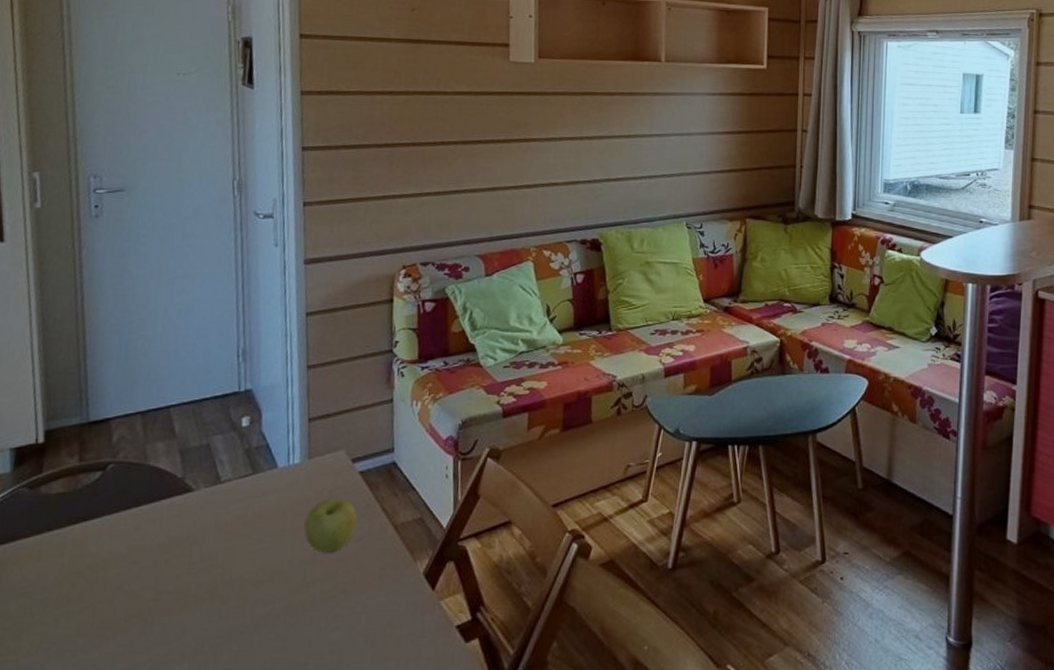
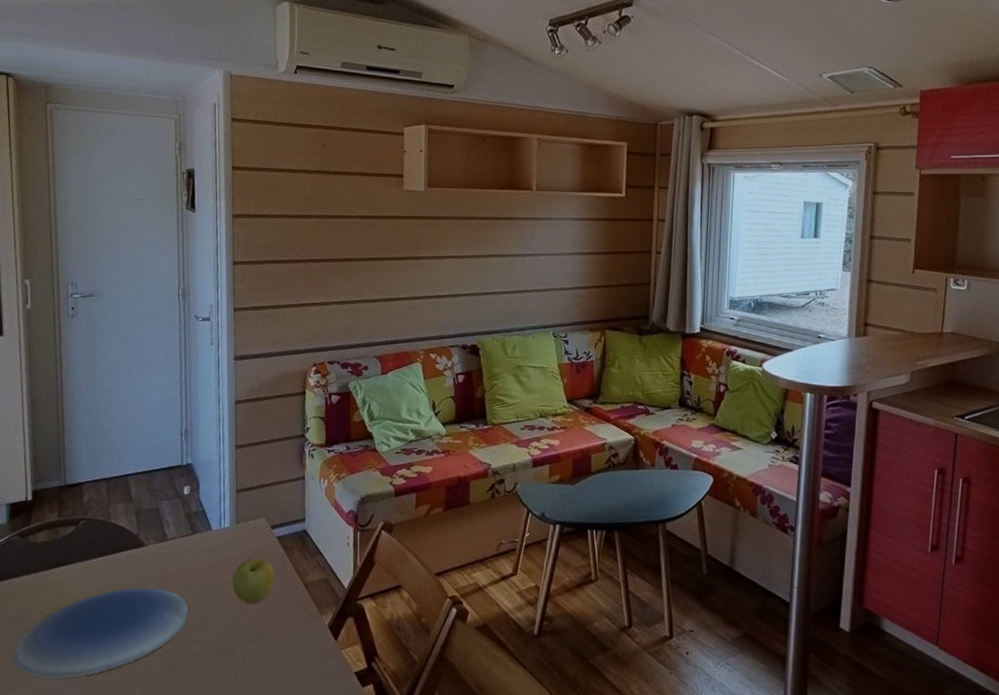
plate: none [19,541,250,660] -> present [12,587,190,679]

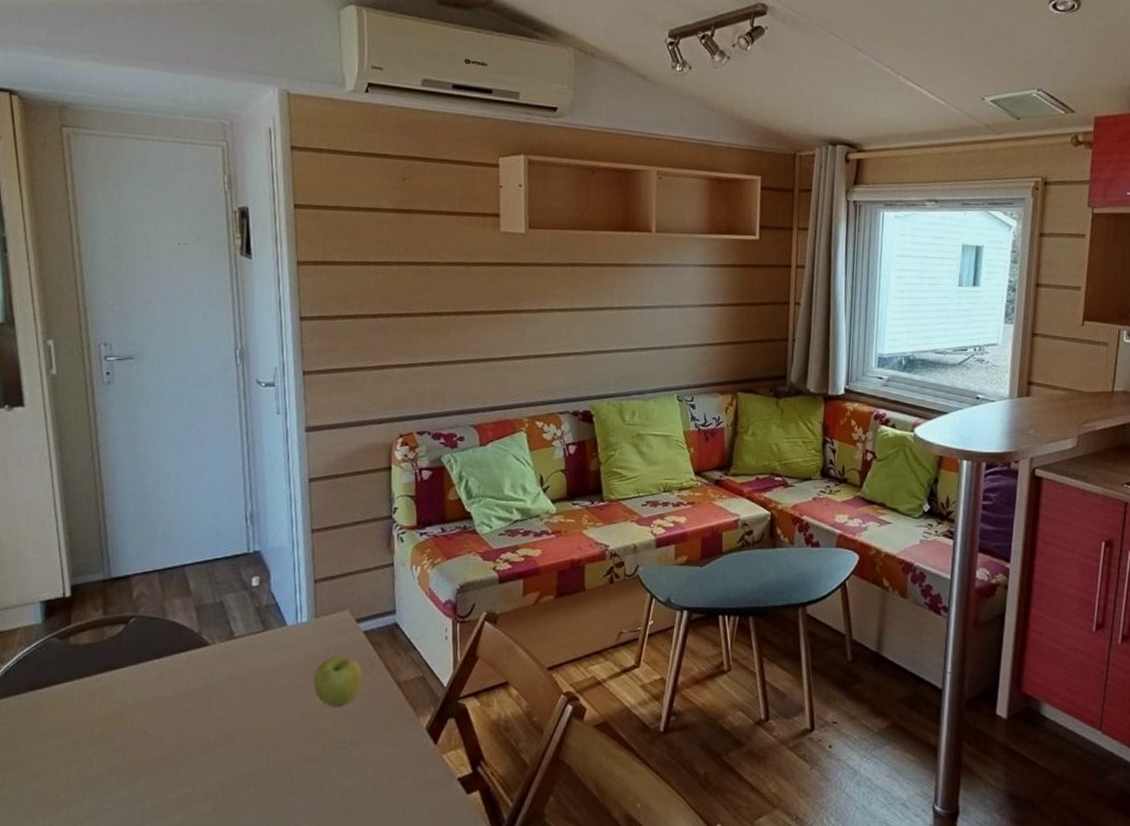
plate: present [12,587,190,679] -> none [57,691,265,796]

